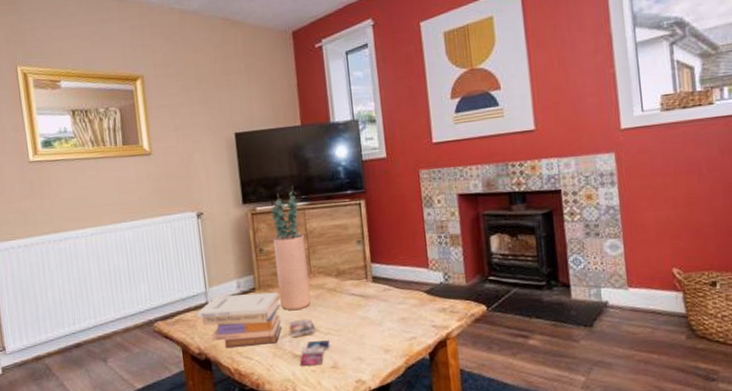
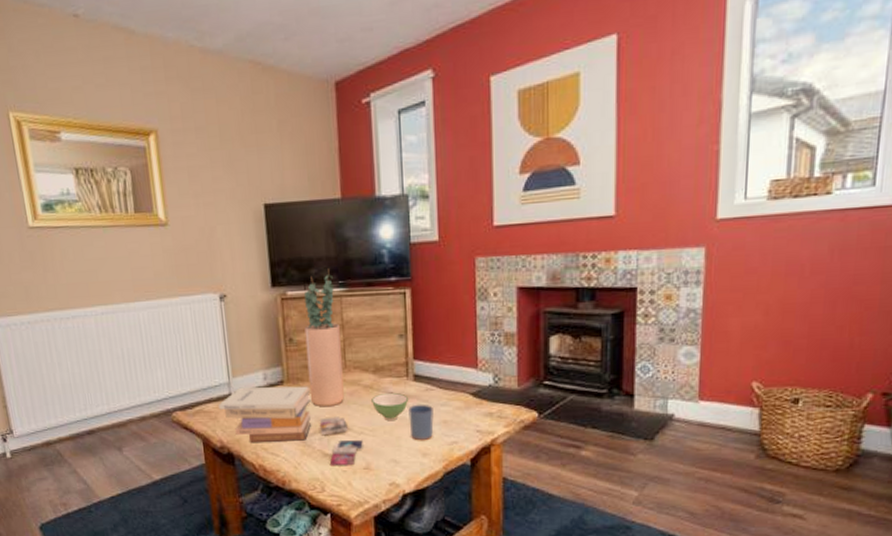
bowl: none [335,294,370,321] -> present [372,393,409,422]
mug: none [369,303,393,339] -> present [408,404,434,441]

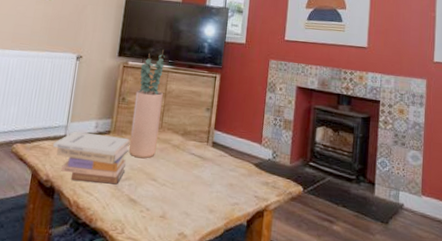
magazine: present [319,416,363,465] -> none [130,167,164,212]
bowl: present [372,393,409,422] -> none [176,154,206,178]
mug: present [408,404,434,441] -> none [203,166,224,198]

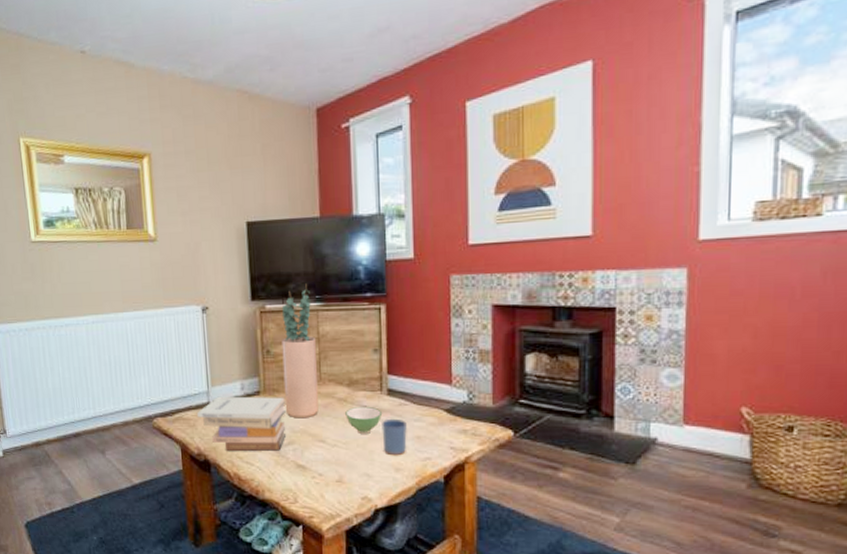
bowl: none [176,154,206,178] -> present [345,407,383,435]
mug: none [203,166,224,198] -> present [382,418,407,456]

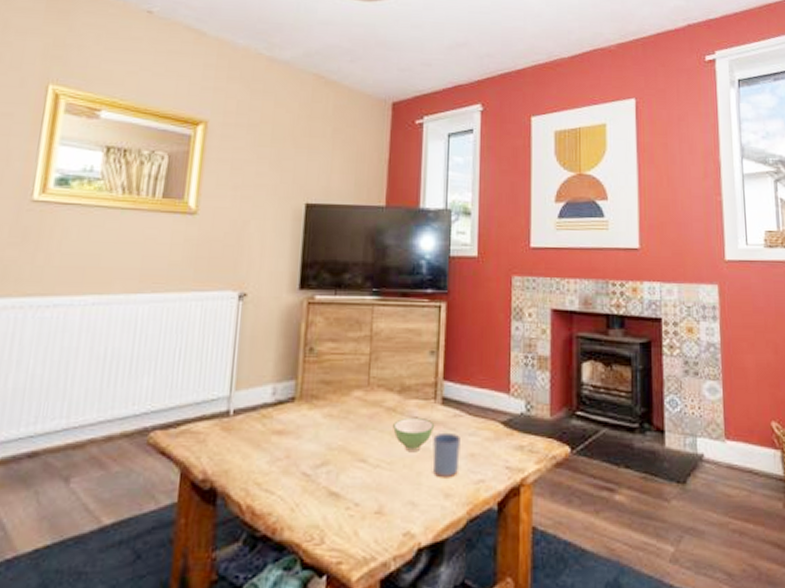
books: present [196,396,285,451] -> none [209,403,324,475]
vase: present [281,284,319,419] -> none [323,275,369,432]

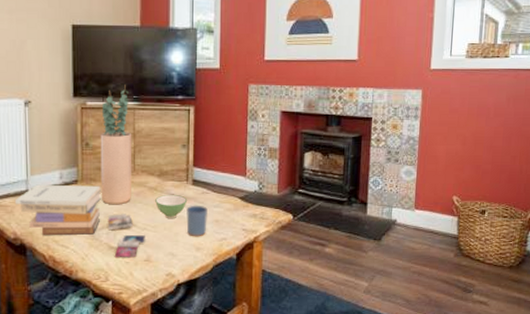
books: none [209,403,324,475] -> present [14,184,101,235]
vase: none [323,275,369,432] -> present [100,85,132,205]
magazine: none [328,444,378,508] -> present [107,214,145,257]

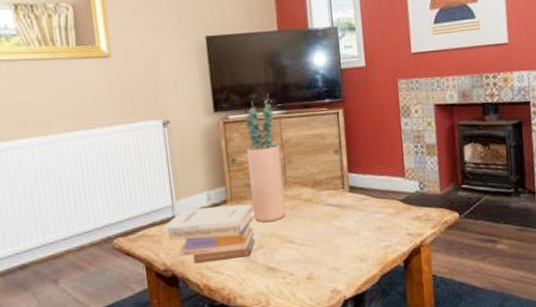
magazine: present [107,214,145,257] -> none [262,230,305,278]
bowl: present [155,195,188,219] -> none [311,204,346,232]
mug: present [186,205,207,237] -> none [346,212,369,248]

